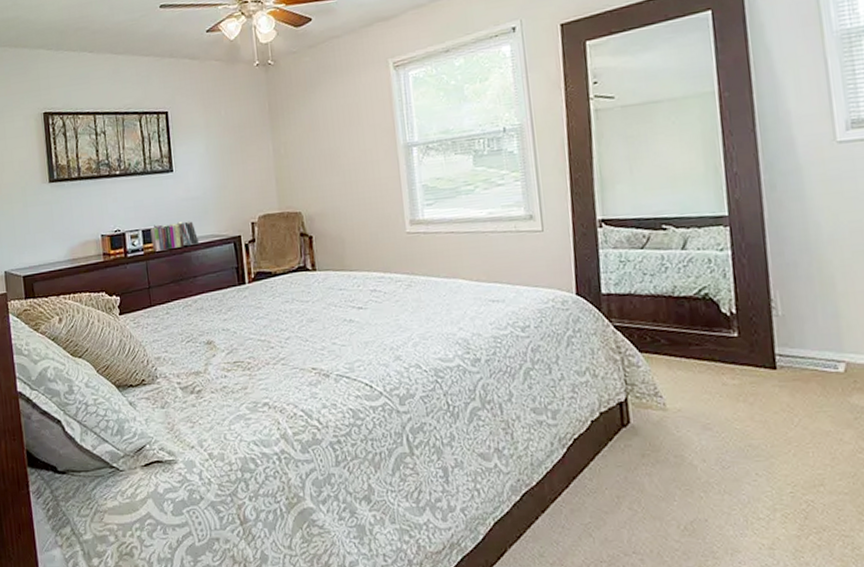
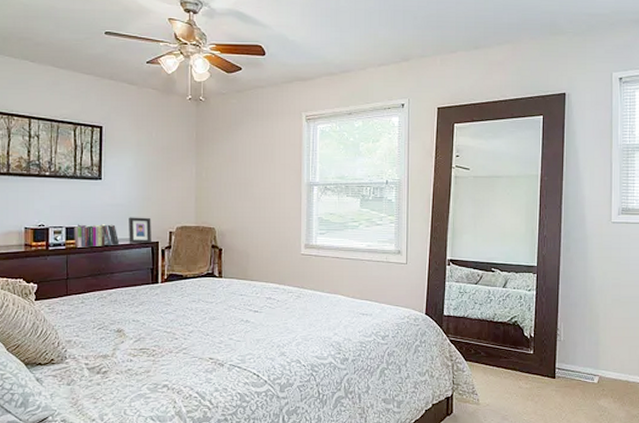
picture frame: none [206,208,233,241] -> present [129,217,151,244]

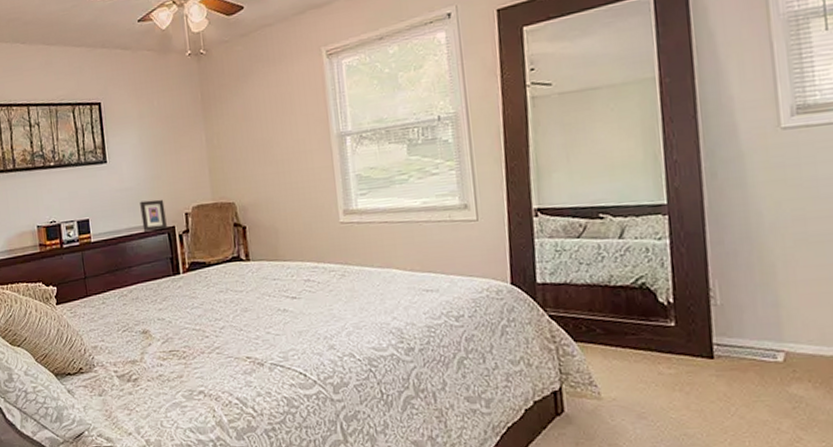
books: present [74,223,120,248] -> none [85,211,134,242]

